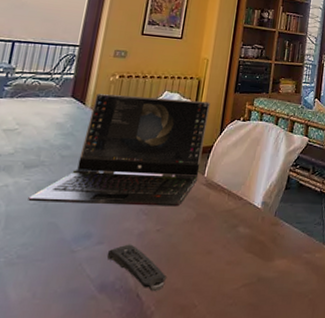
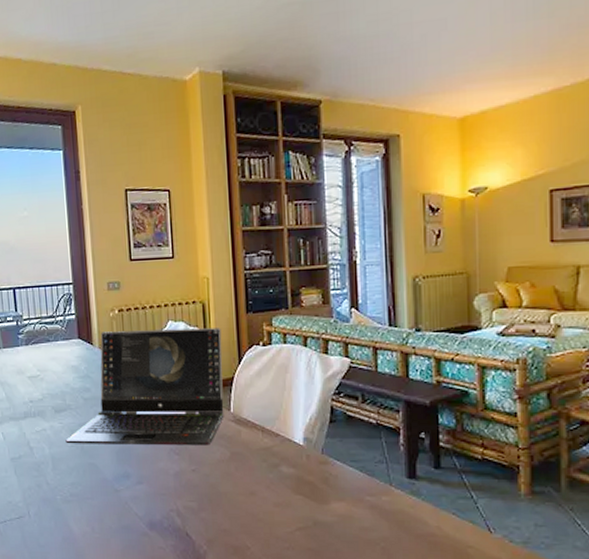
remote control: present [106,244,167,292] -> none [148,484,213,532]

